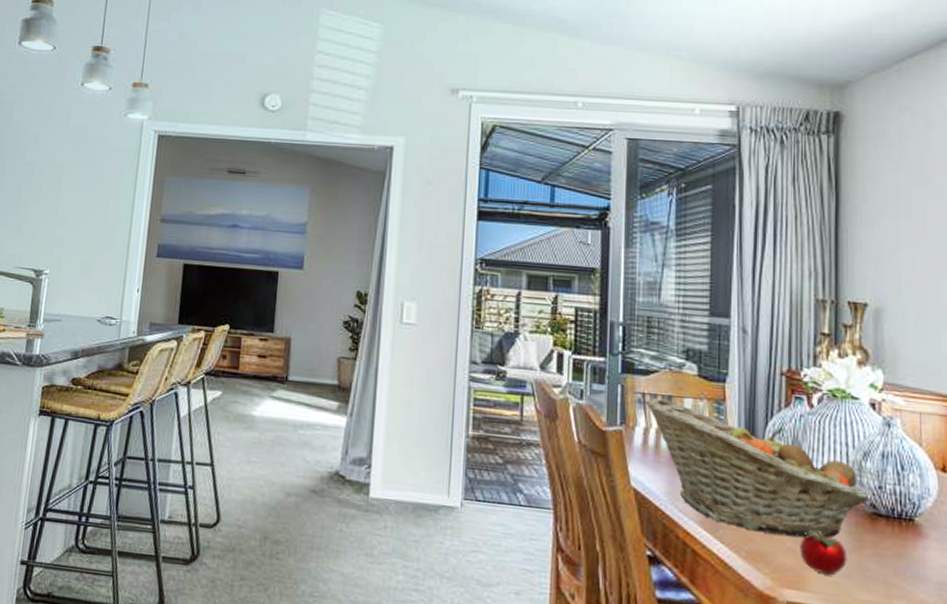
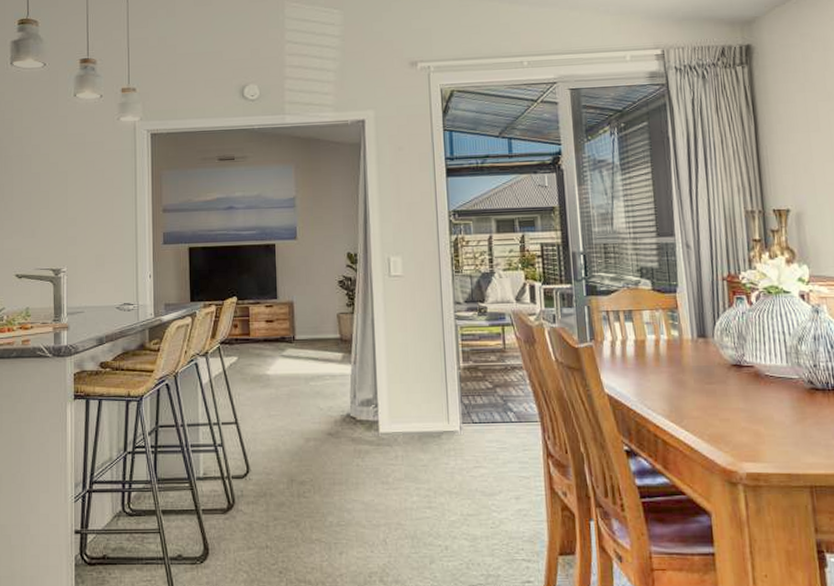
fruit basket: present [644,398,870,538] -> none [608,314,808,418]
apple: present [800,531,847,576] -> none [752,410,794,446]

